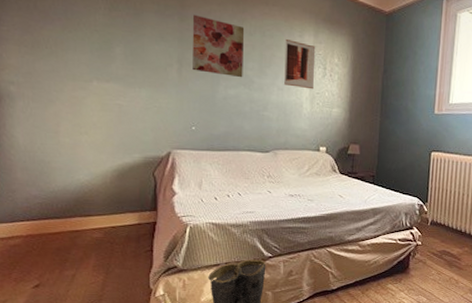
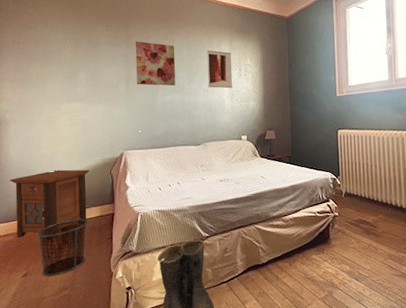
nightstand: none [16,164,126,247] -> present [10,169,90,240]
waste bin: none [52,225,122,289] -> present [36,219,88,277]

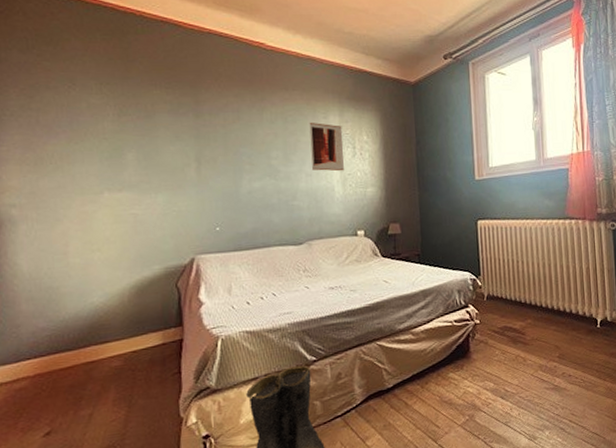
nightstand: present [10,169,90,240] -> none [20,282,145,383]
waste bin: present [36,219,88,277] -> none [64,349,145,433]
wall art: present [135,41,176,86] -> none [208,109,267,169]

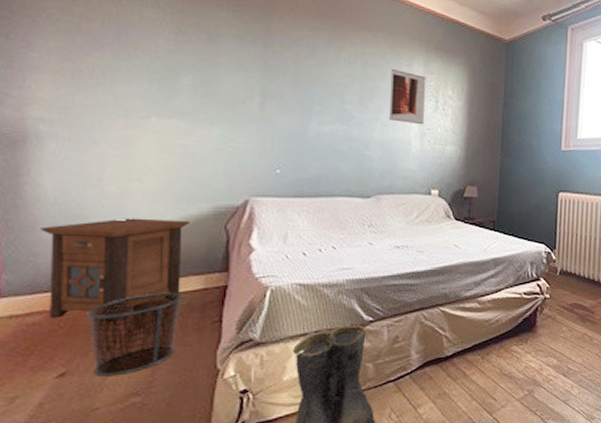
nightstand: none [20,282,145,383] -> present [41,218,190,322]
waste bin: none [64,349,145,433] -> present [87,292,182,377]

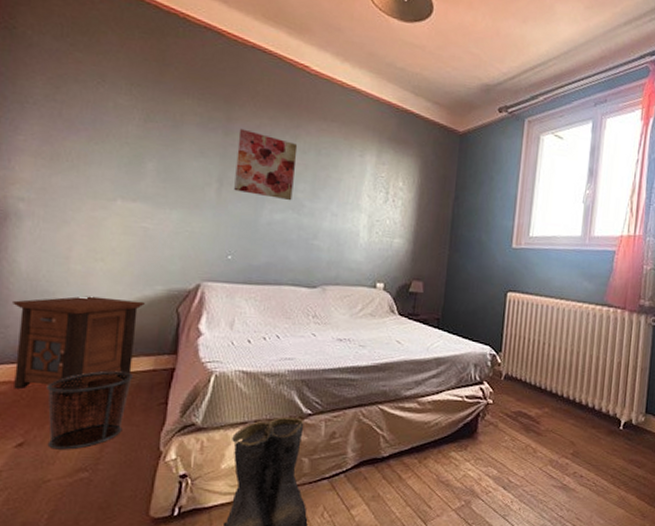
wall art: none [278,40,343,113] -> present [234,128,298,201]
wall art: present [389,69,426,125] -> none [339,159,378,216]

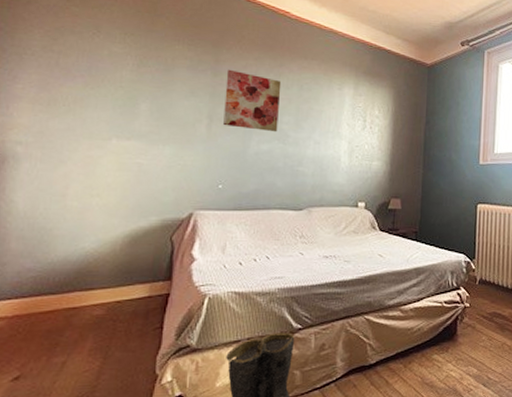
nightstand: present [13,296,145,397] -> none [10,230,140,328]
waste bin: present [46,370,133,450] -> none [43,300,129,381]

